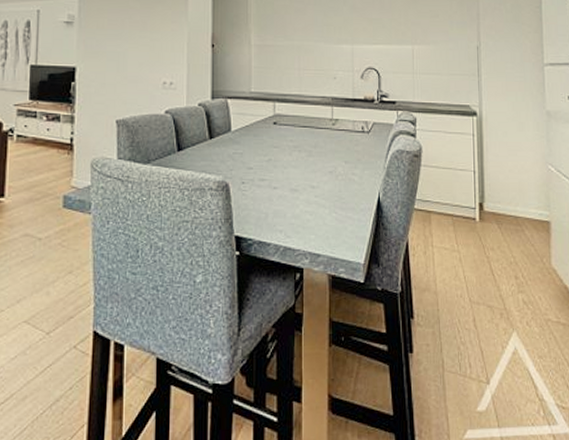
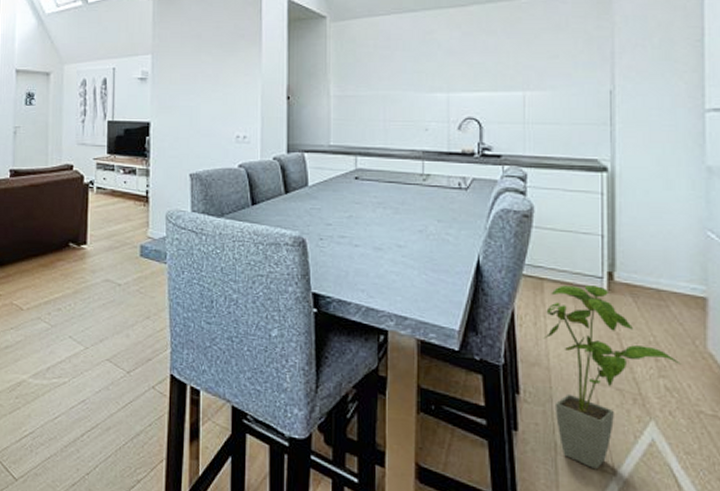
house plant: none [431,216,533,381] -> present [543,285,681,470]

